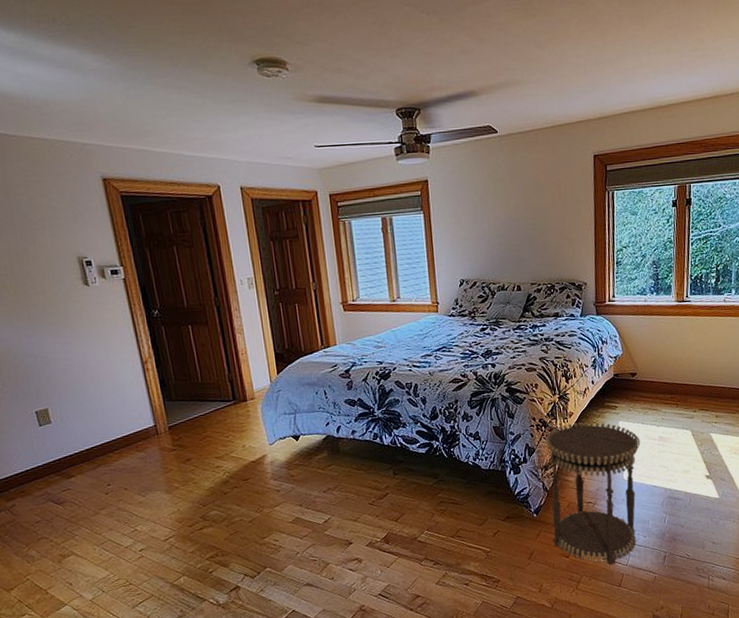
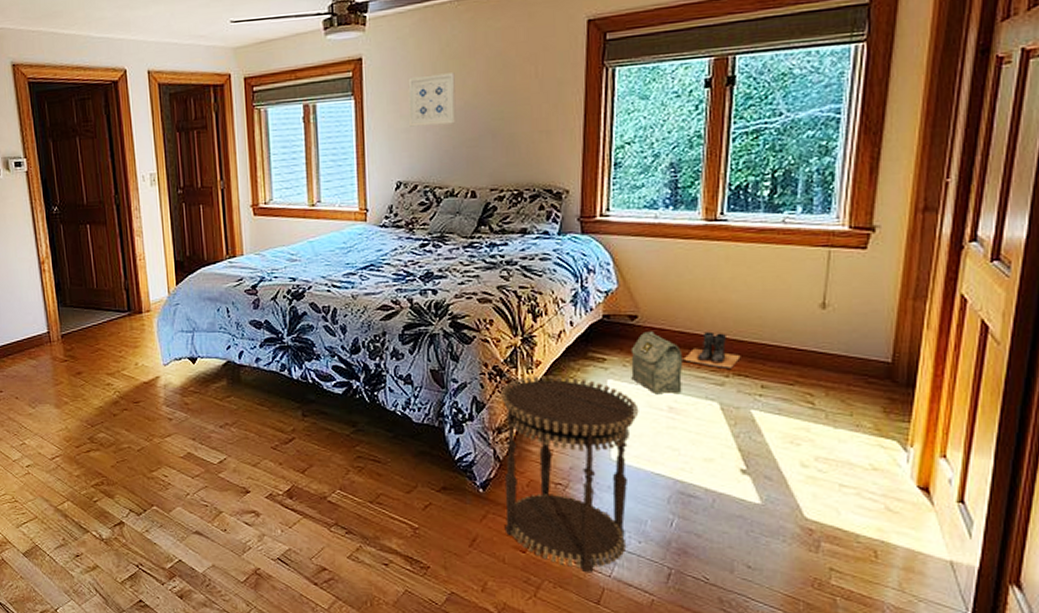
wall art: none [465,193,504,236] -> present [408,73,456,127]
bag: none [633,383,668,429] -> present [630,331,683,395]
boots: none [667,380,703,406] -> present [683,331,741,368]

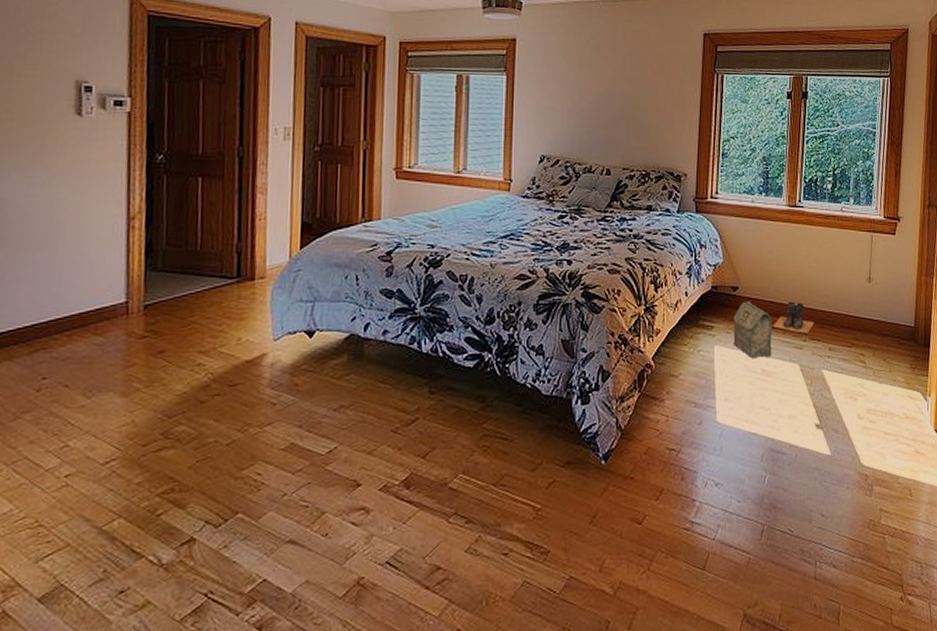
wall art: present [408,73,456,127] -> none [555,61,597,107]
side table: present [501,375,639,572] -> none [623,343,739,538]

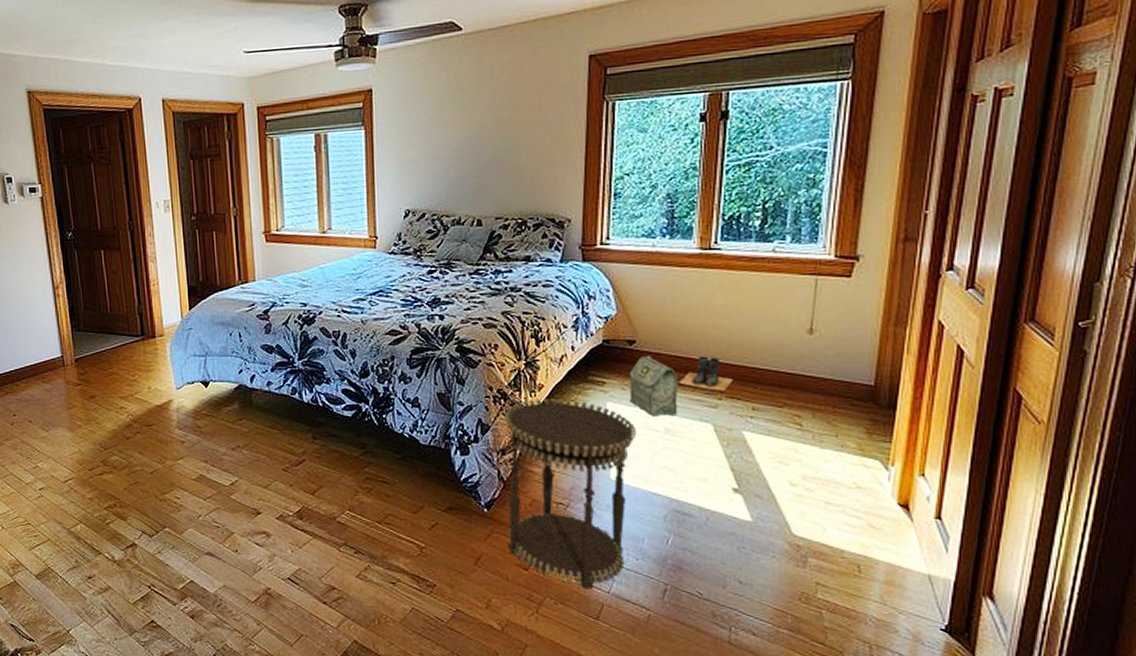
side table: none [623,343,739,538] -> present [505,398,637,588]

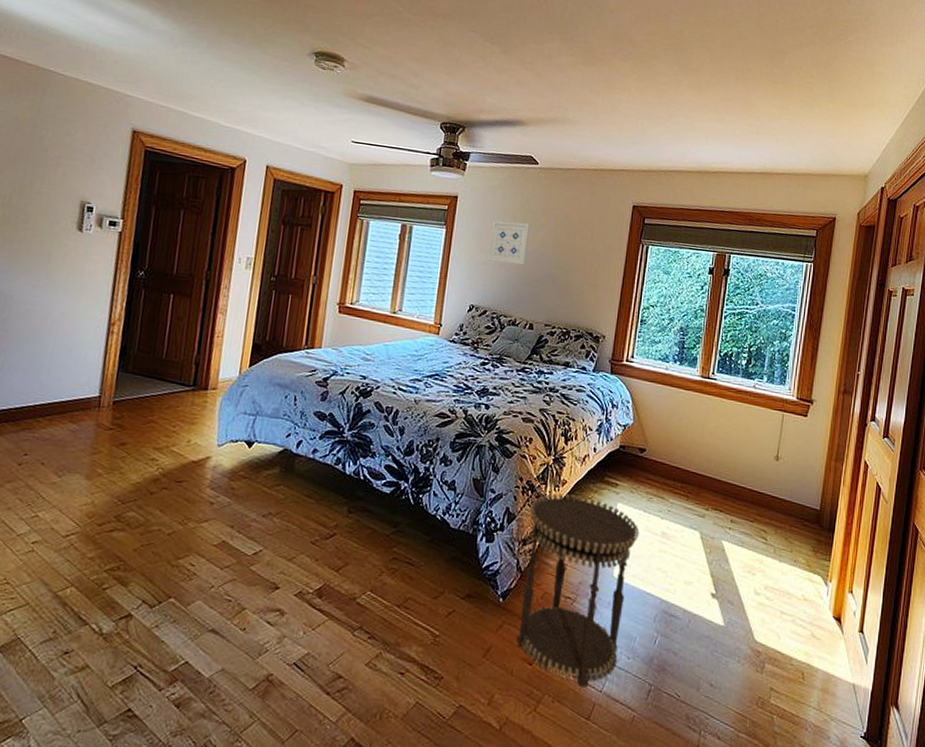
wall art: none [416,104,463,157] -> present [488,221,530,265]
bag: present [629,355,679,417] -> none [636,463,677,521]
boots: present [679,356,733,391] -> none [676,469,718,503]

